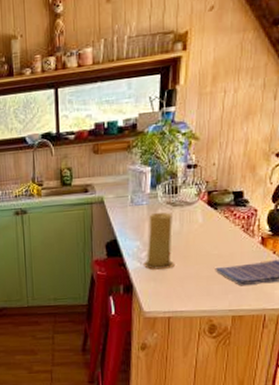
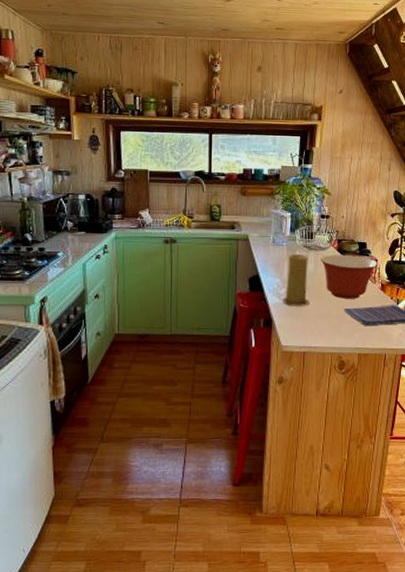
mixing bowl: none [186,207,257,258] -> present [320,255,377,299]

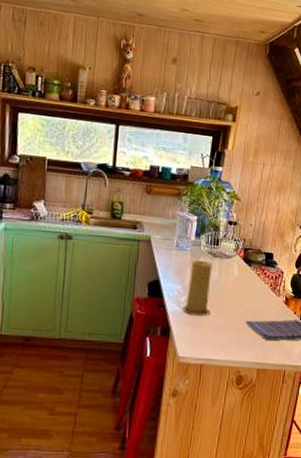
mixing bowl: present [320,255,377,299] -> none [224,264,283,312]

